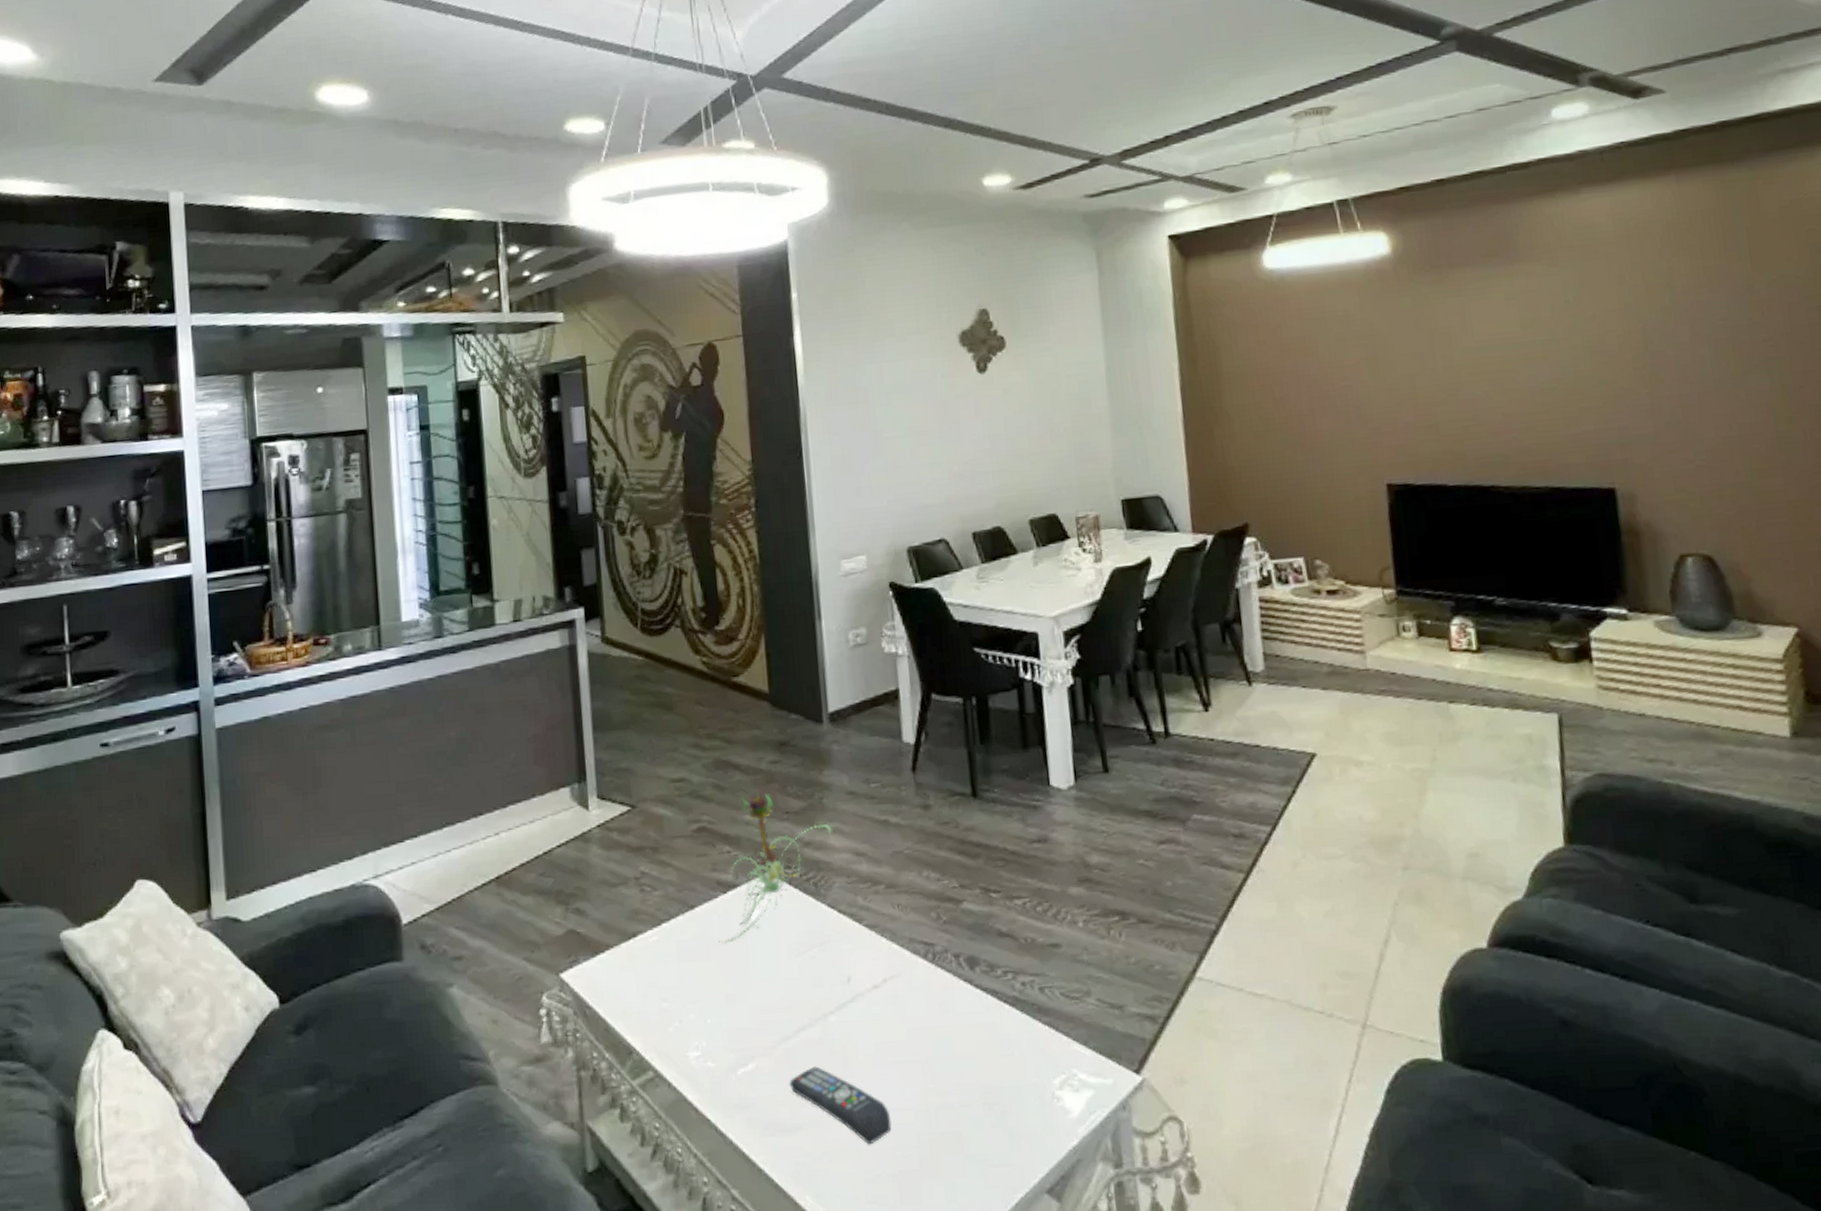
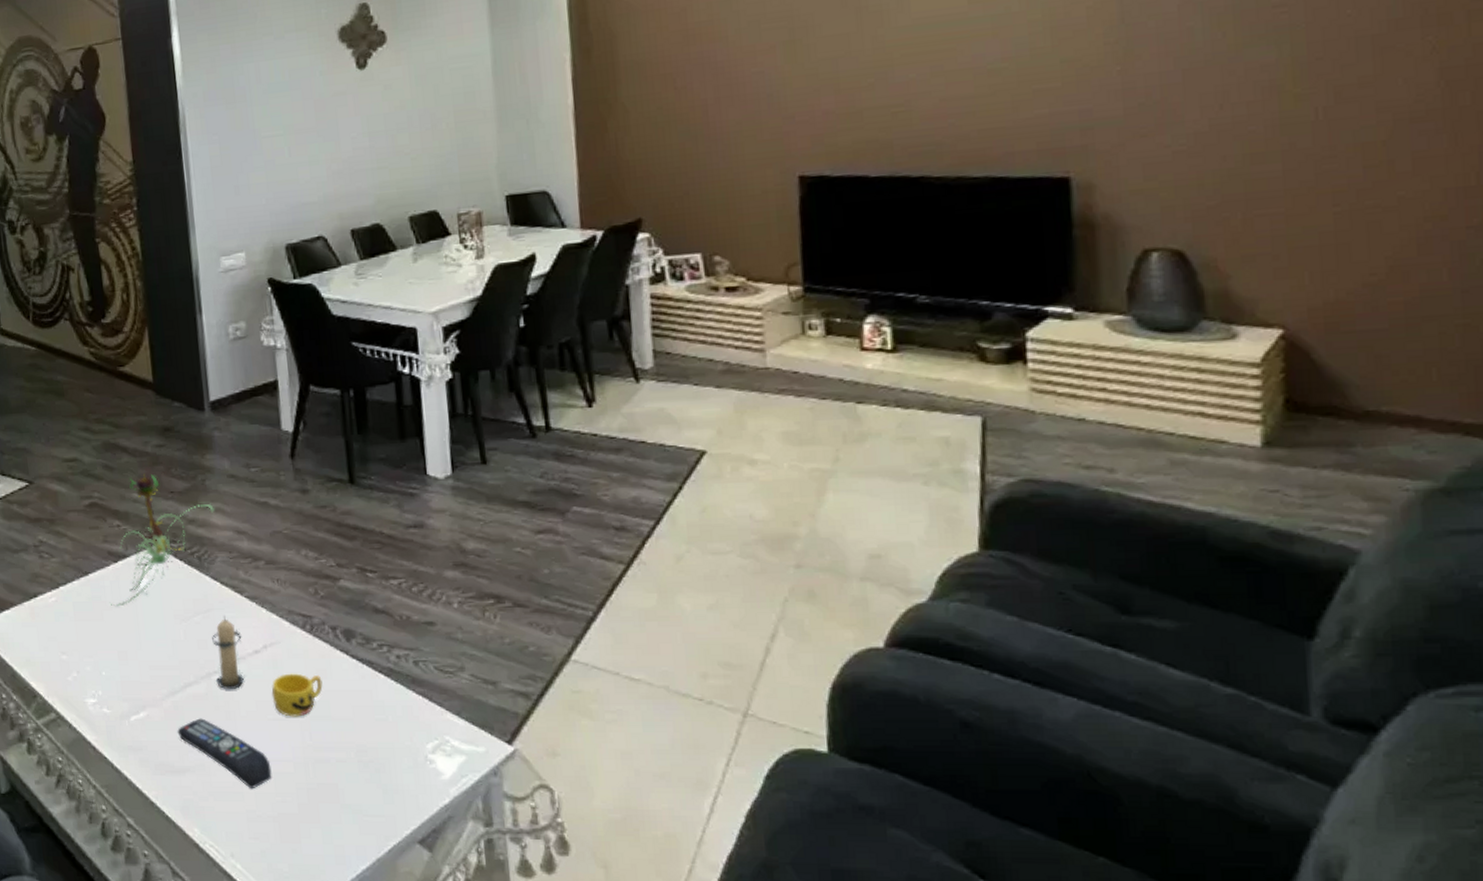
candle: none [828,948,863,1031] -> present [212,616,245,689]
cup: none [891,1008,946,1059] -> present [271,673,323,717]

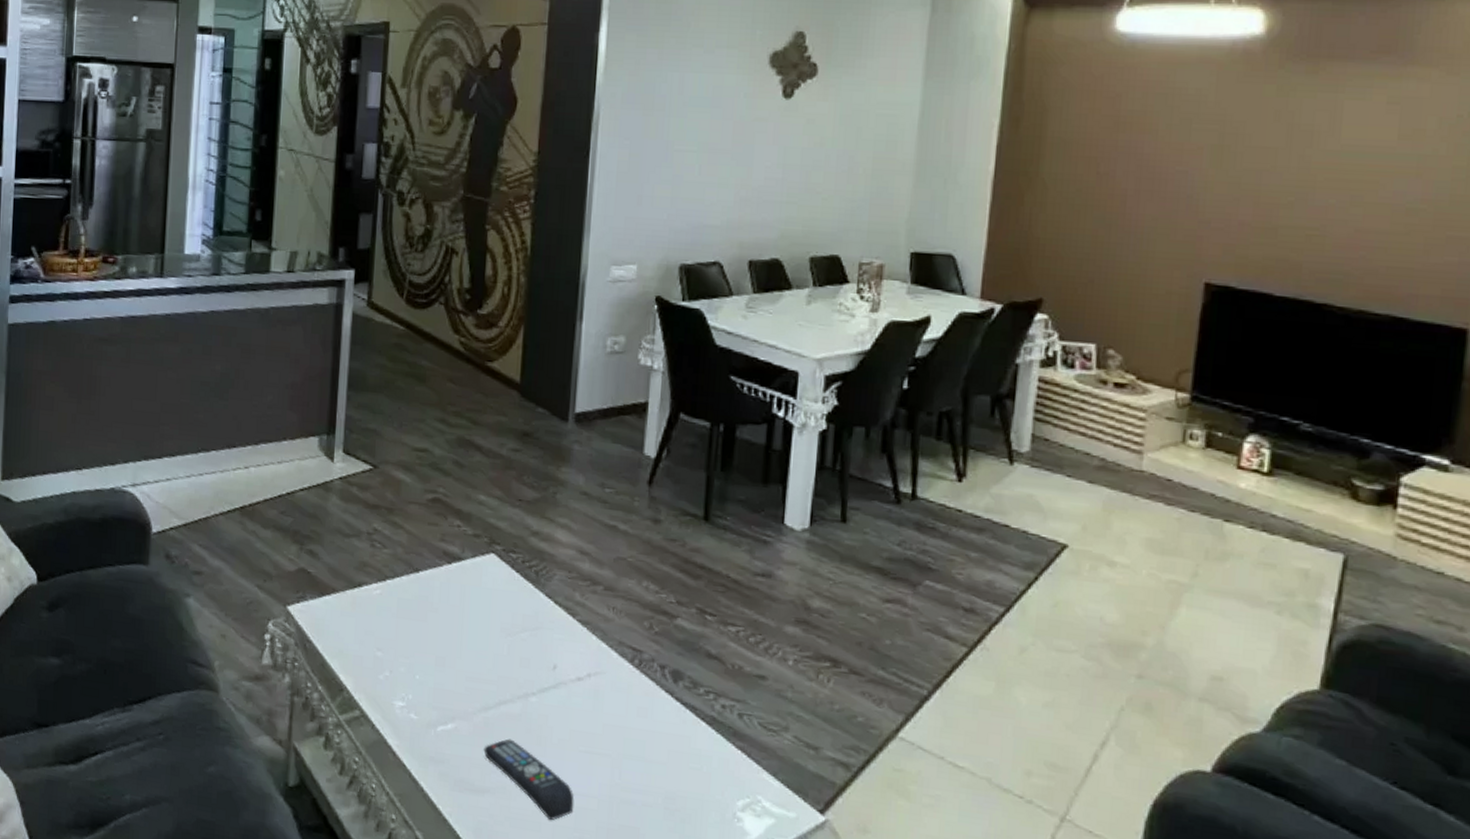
plant: present [109,463,214,607] -> none [436,466,561,610]
candle: present [212,616,245,689] -> none [533,637,567,714]
cup: present [271,673,323,717] -> none [587,706,642,753]

